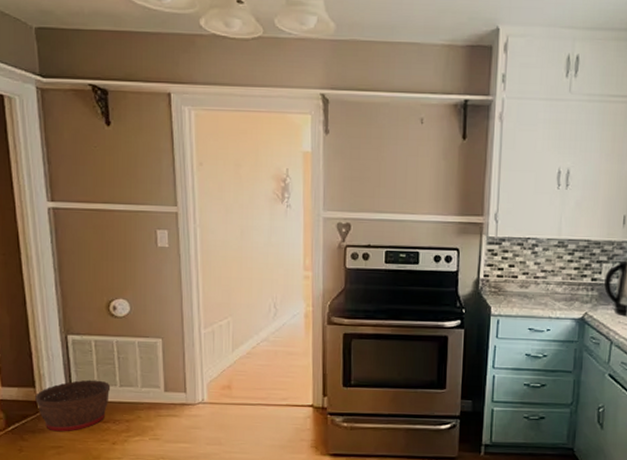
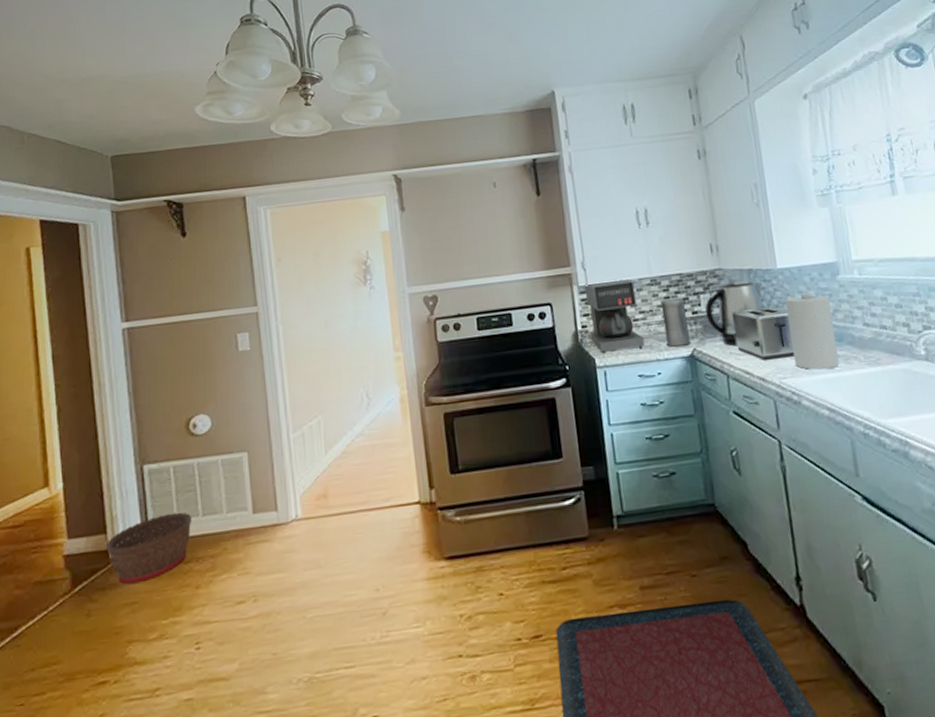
coffee maker: none [490,235,542,304] -> present [584,279,645,354]
canister: none [561,262,587,309] -> present [660,298,692,347]

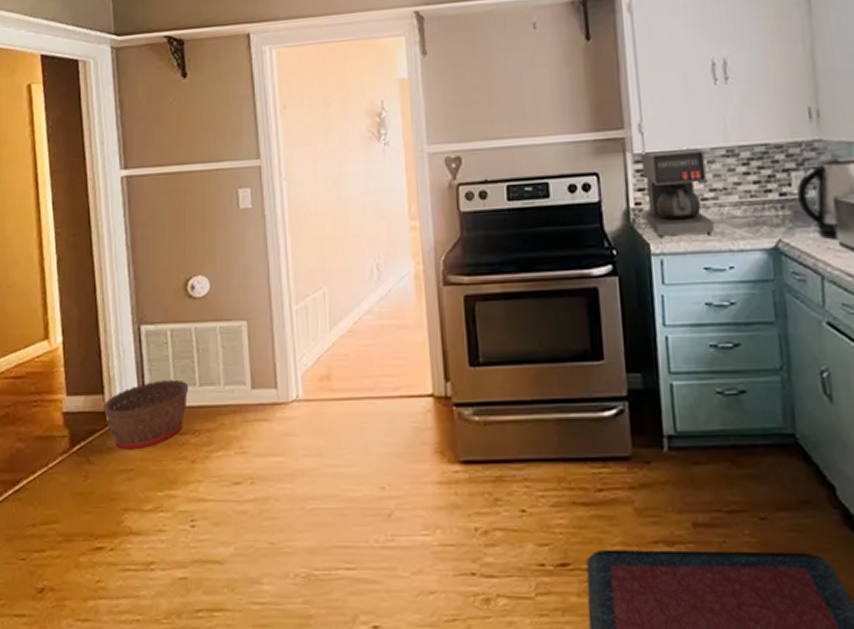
canister: present [660,298,692,347] -> none [738,174,776,236]

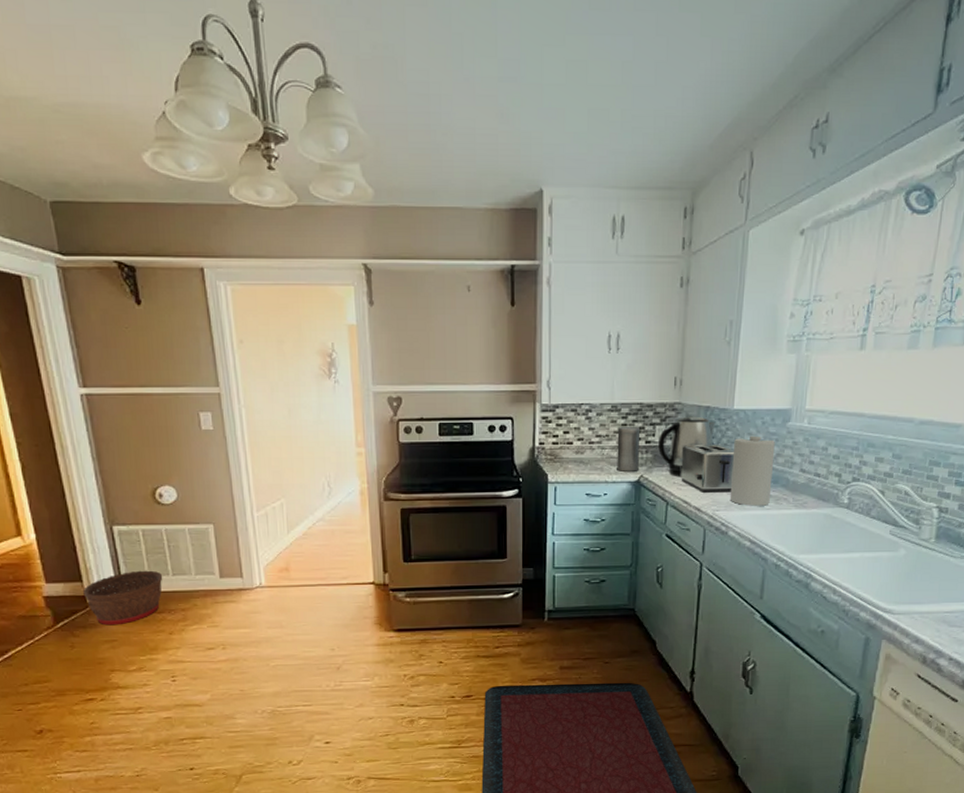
coffee maker: present [640,146,714,238] -> none [545,401,596,471]
canister: none [738,174,776,236] -> present [617,426,641,472]

